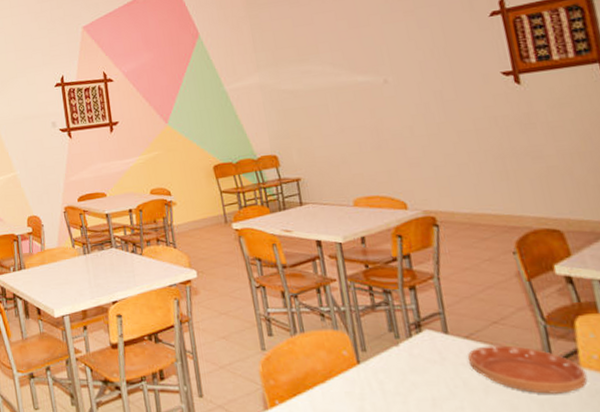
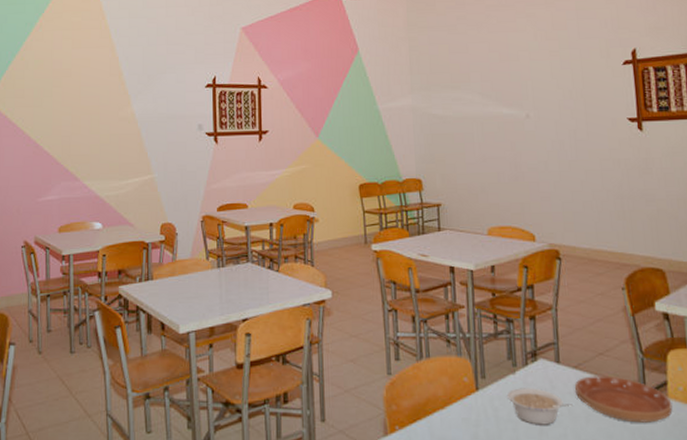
legume: none [392,360,468,398] -> present [508,388,573,425]

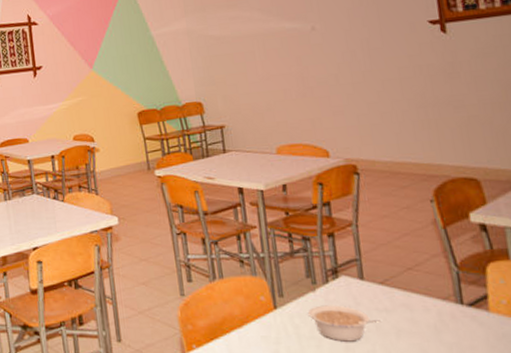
saucer: present [575,376,673,423] -> none [382,291,495,338]

